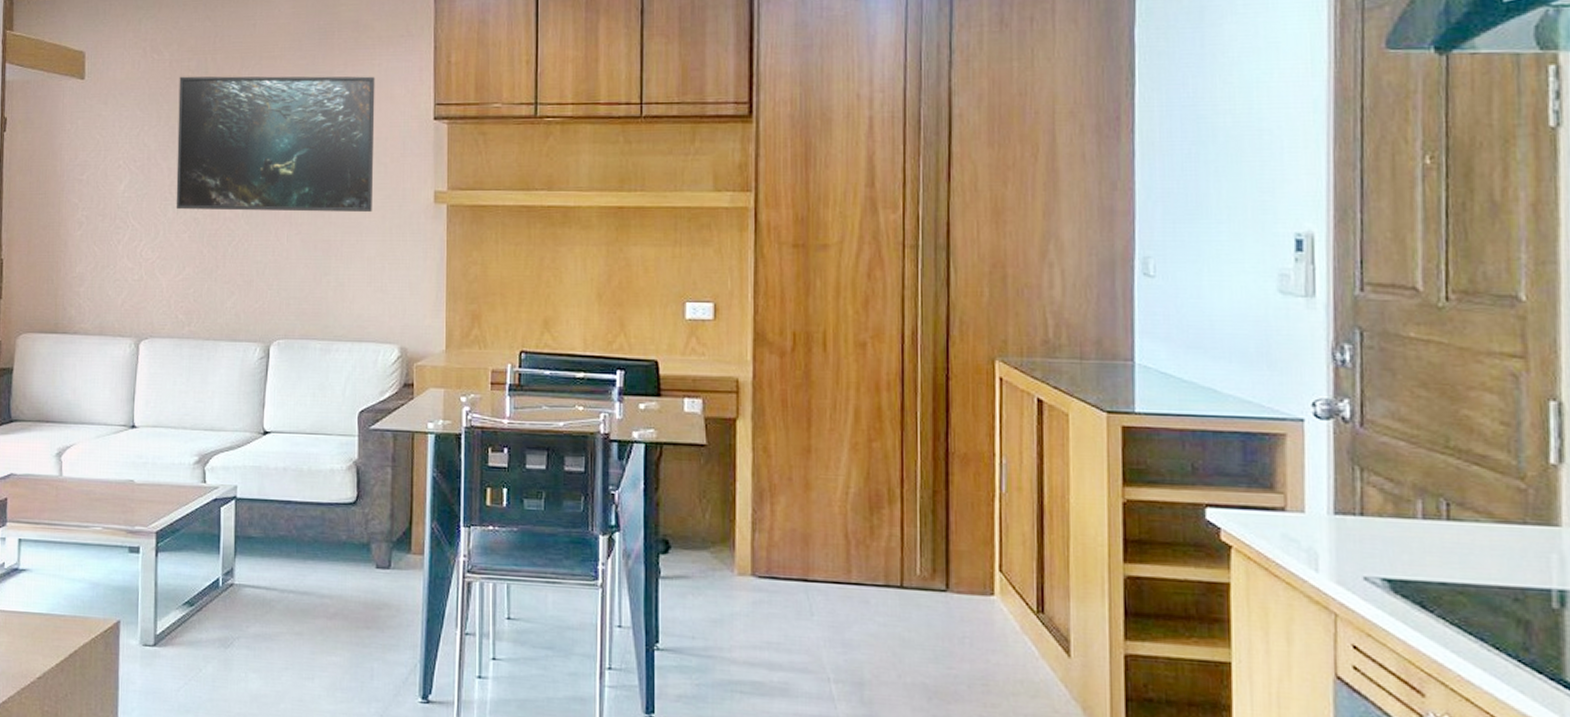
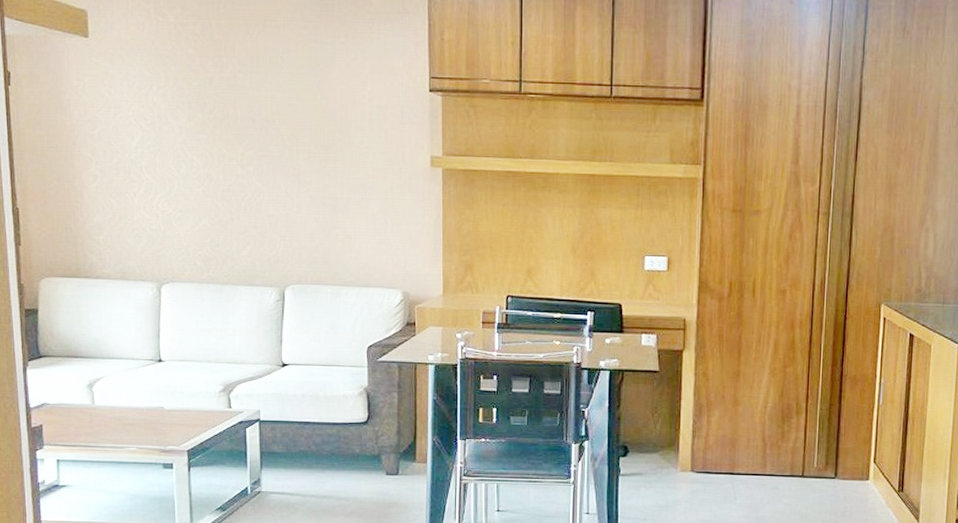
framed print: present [176,76,375,213] -> none [185,39,375,174]

